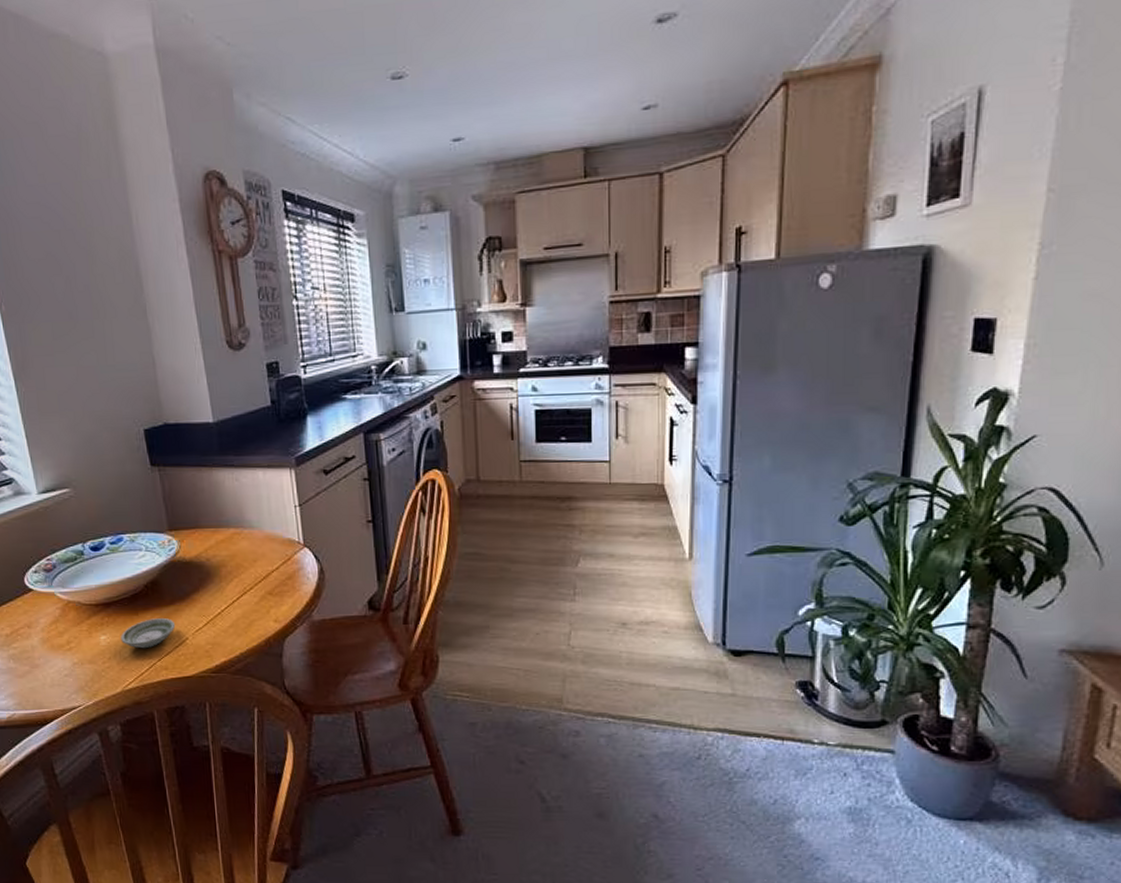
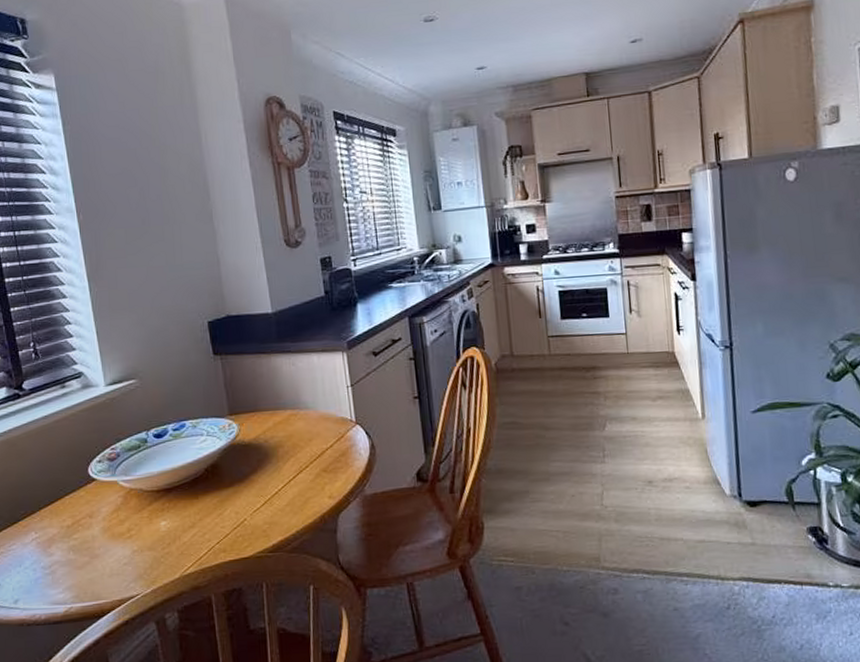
saucer: present [121,618,176,649] -> none [181,500,234,532]

